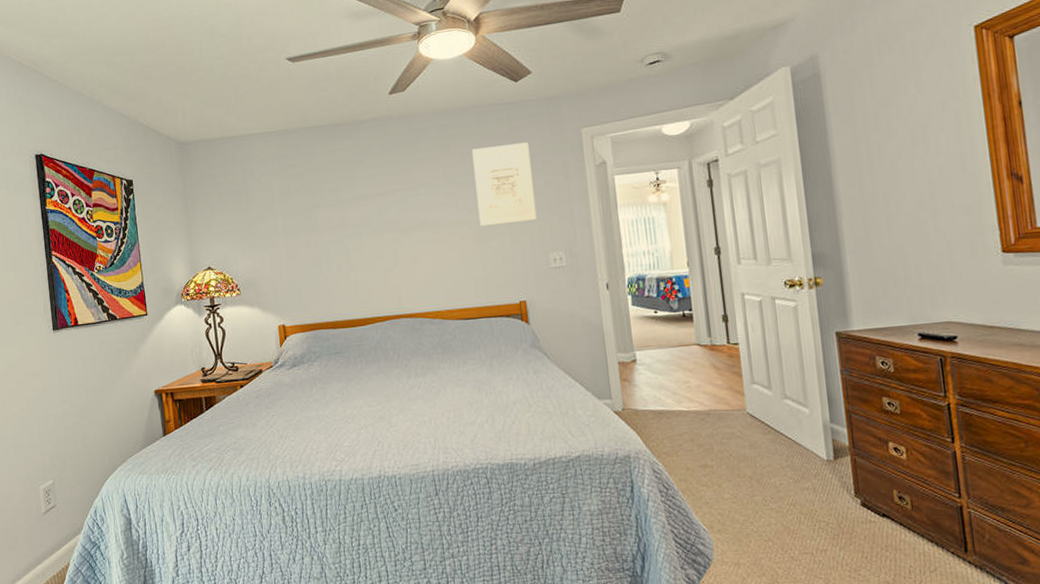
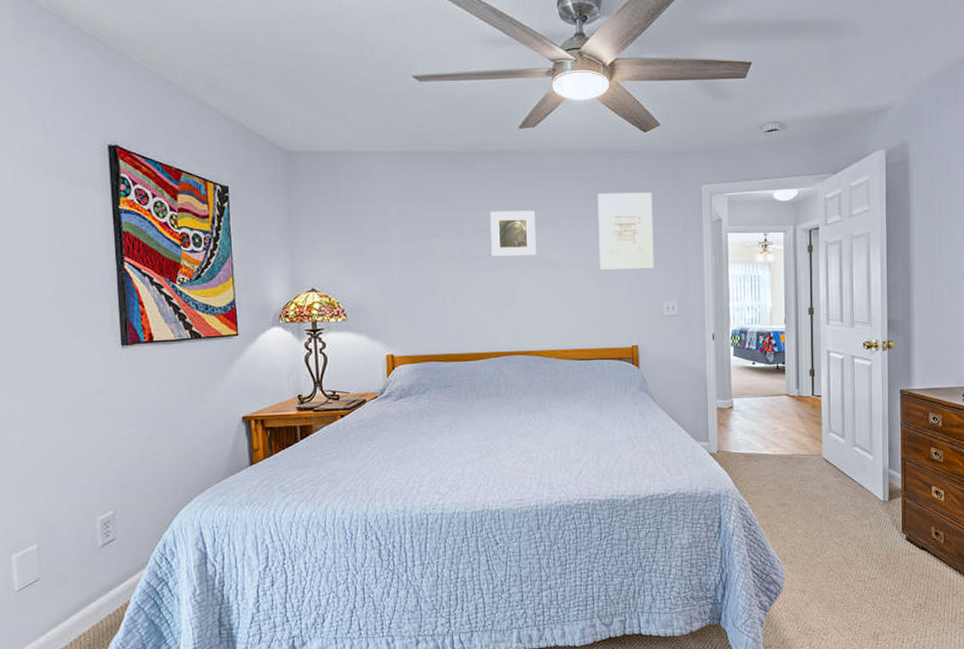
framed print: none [366,173,415,223] -> present [490,210,537,257]

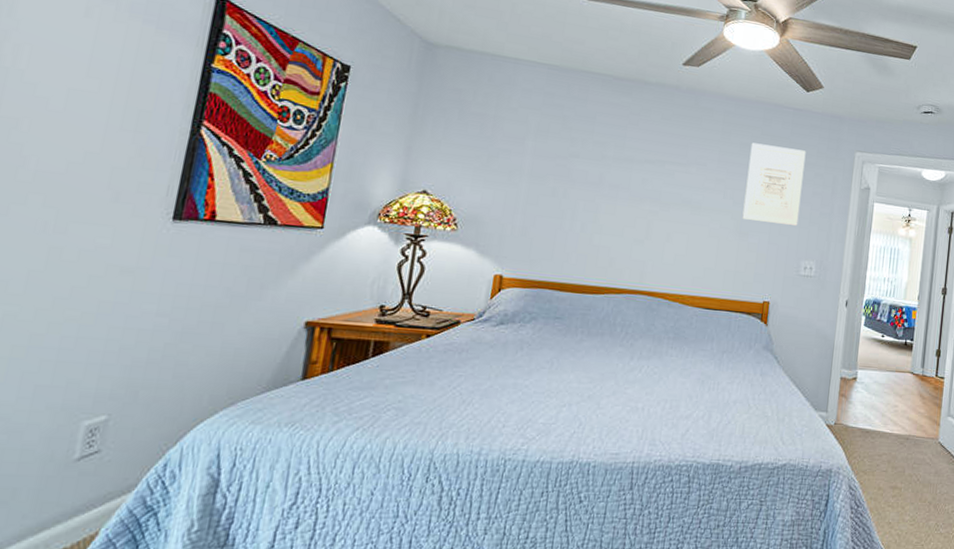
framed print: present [490,210,537,257] -> none [631,141,685,194]

